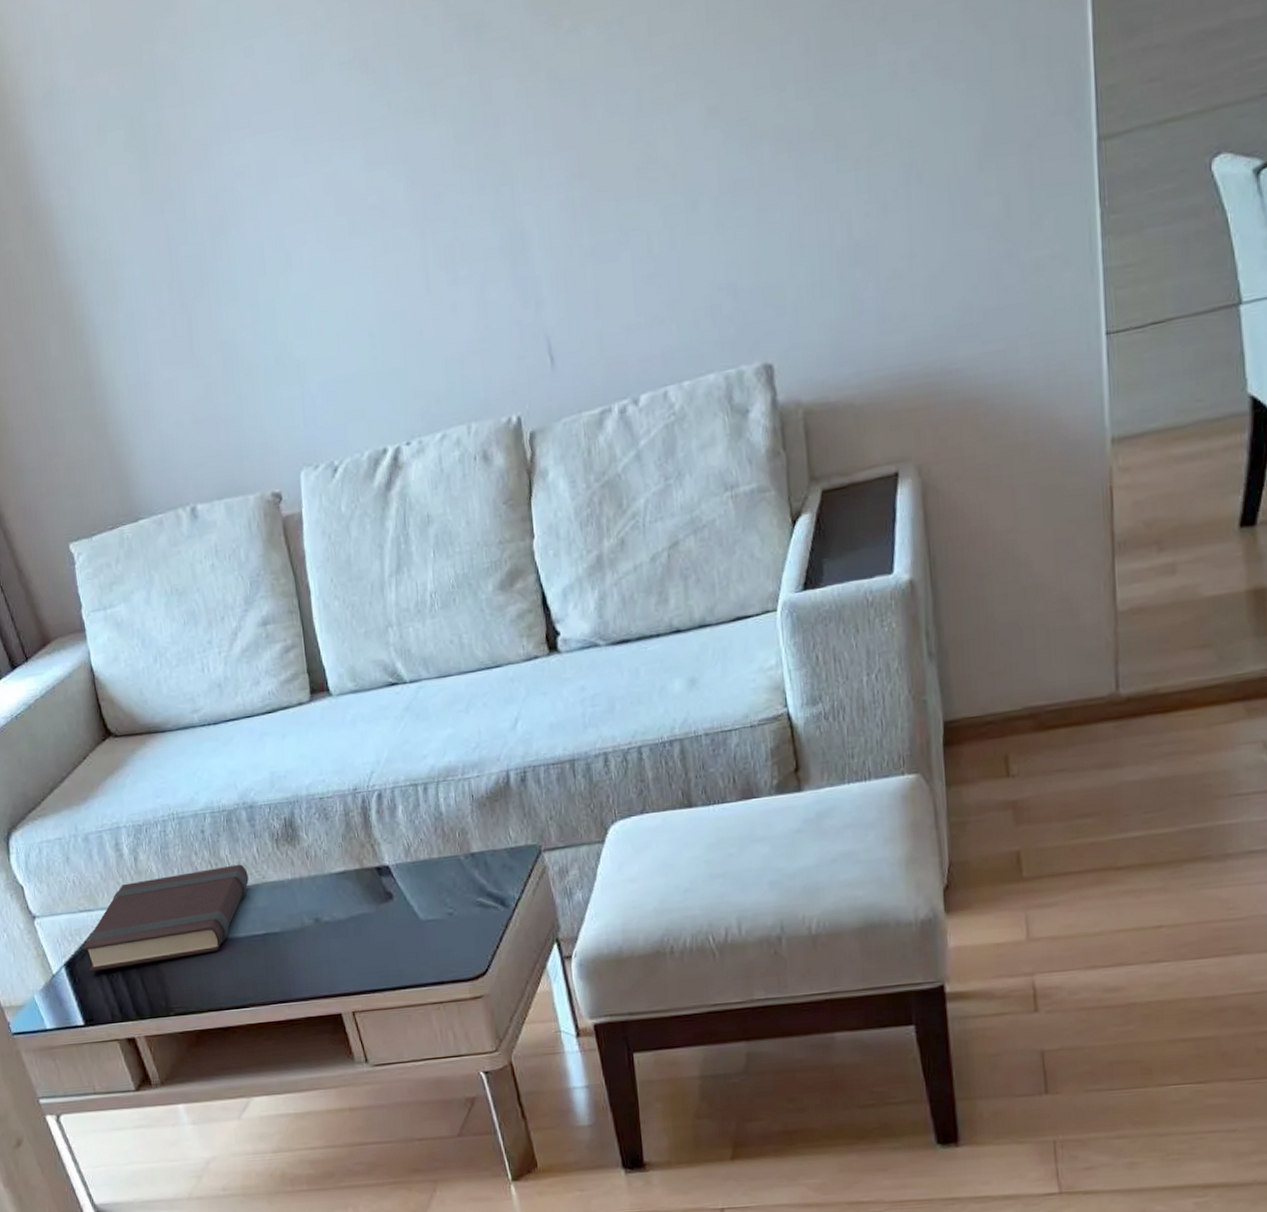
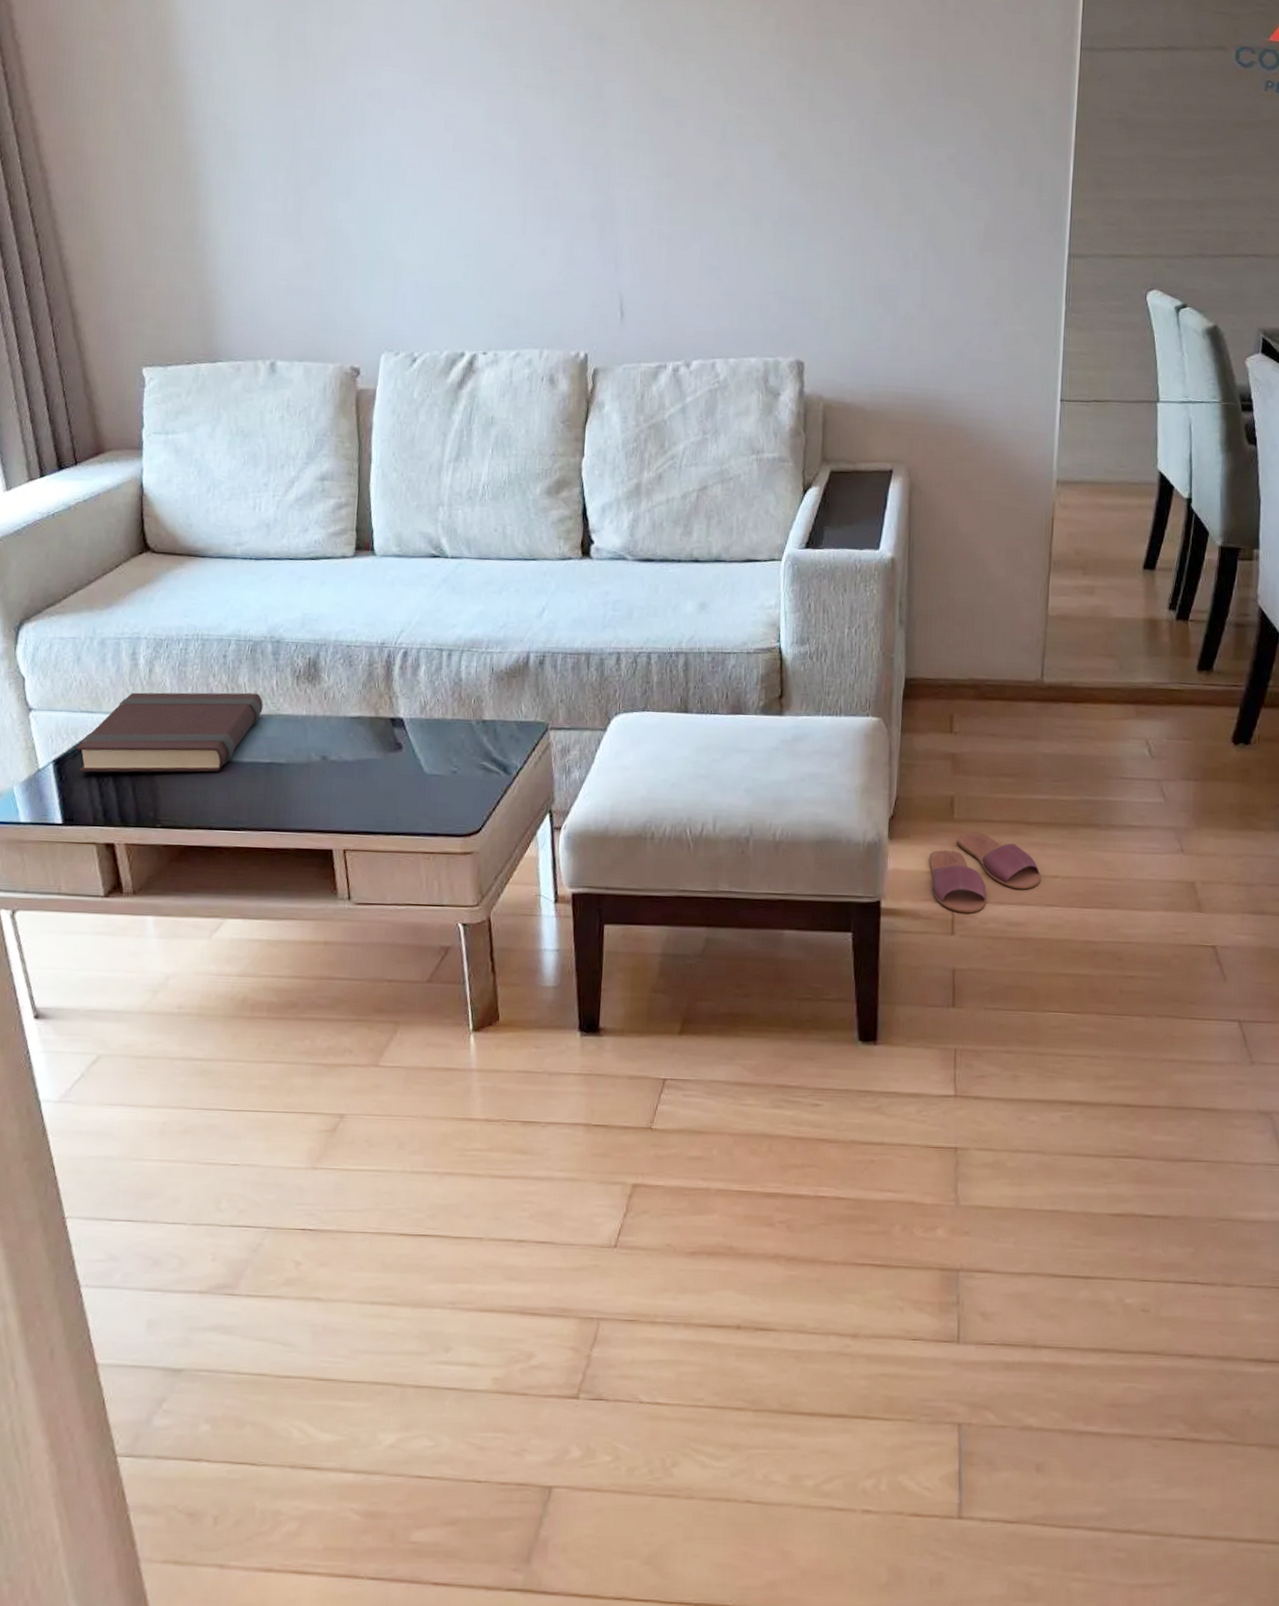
slippers: none [997,888,1141,986] -> present [929,832,1041,914]

